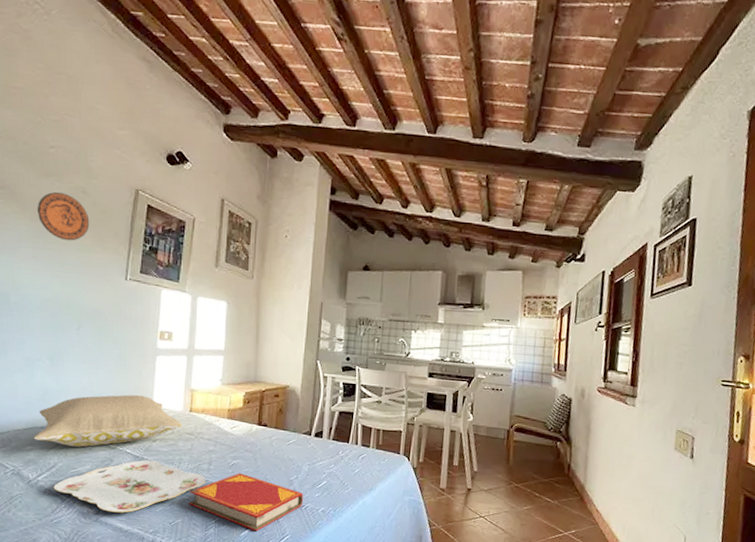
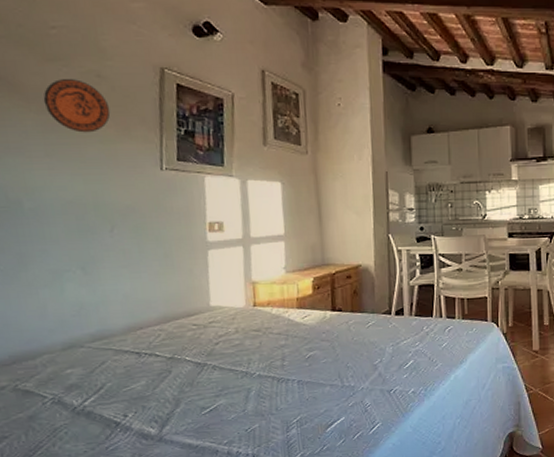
pillow: present [33,394,182,447] -> none [72,296,246,363]
serving tray: present [53,460,206,513] -> none [104,365,281,429]
hardback book: present [188,473,304,532] -> none [263,365,391,425]

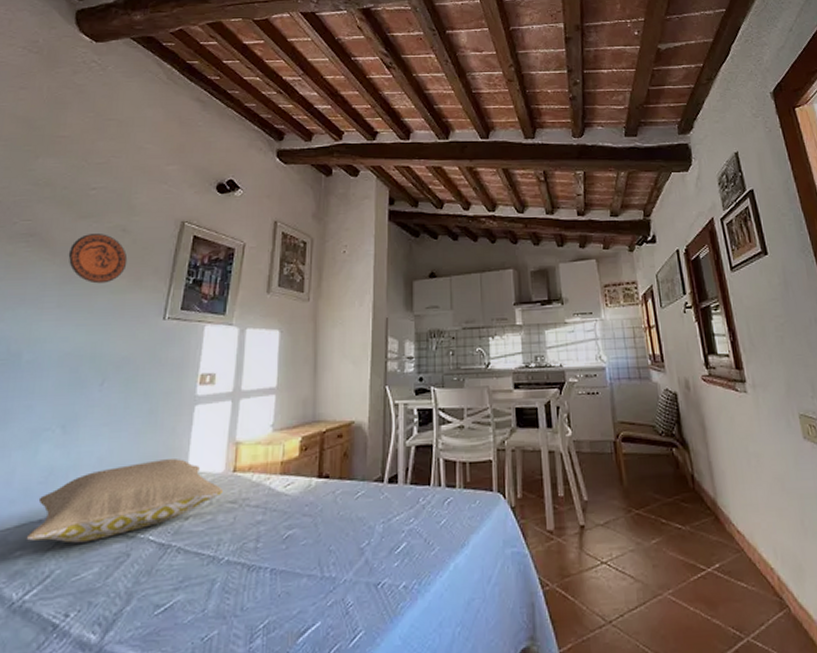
pillow: none [72,296,246,363] -> present [26,459,223,543]

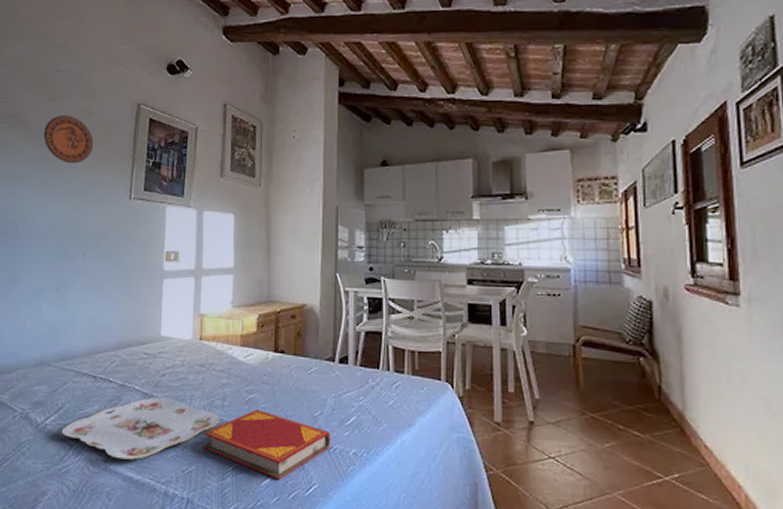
pillow: present [26,459,223,543] -> none [41,324,192,385]
serving tray: none [44,546,252,635] -> present [61,397,220,460]
hardback book: none [227,547,379,633] -> present [202,409,331,480]

